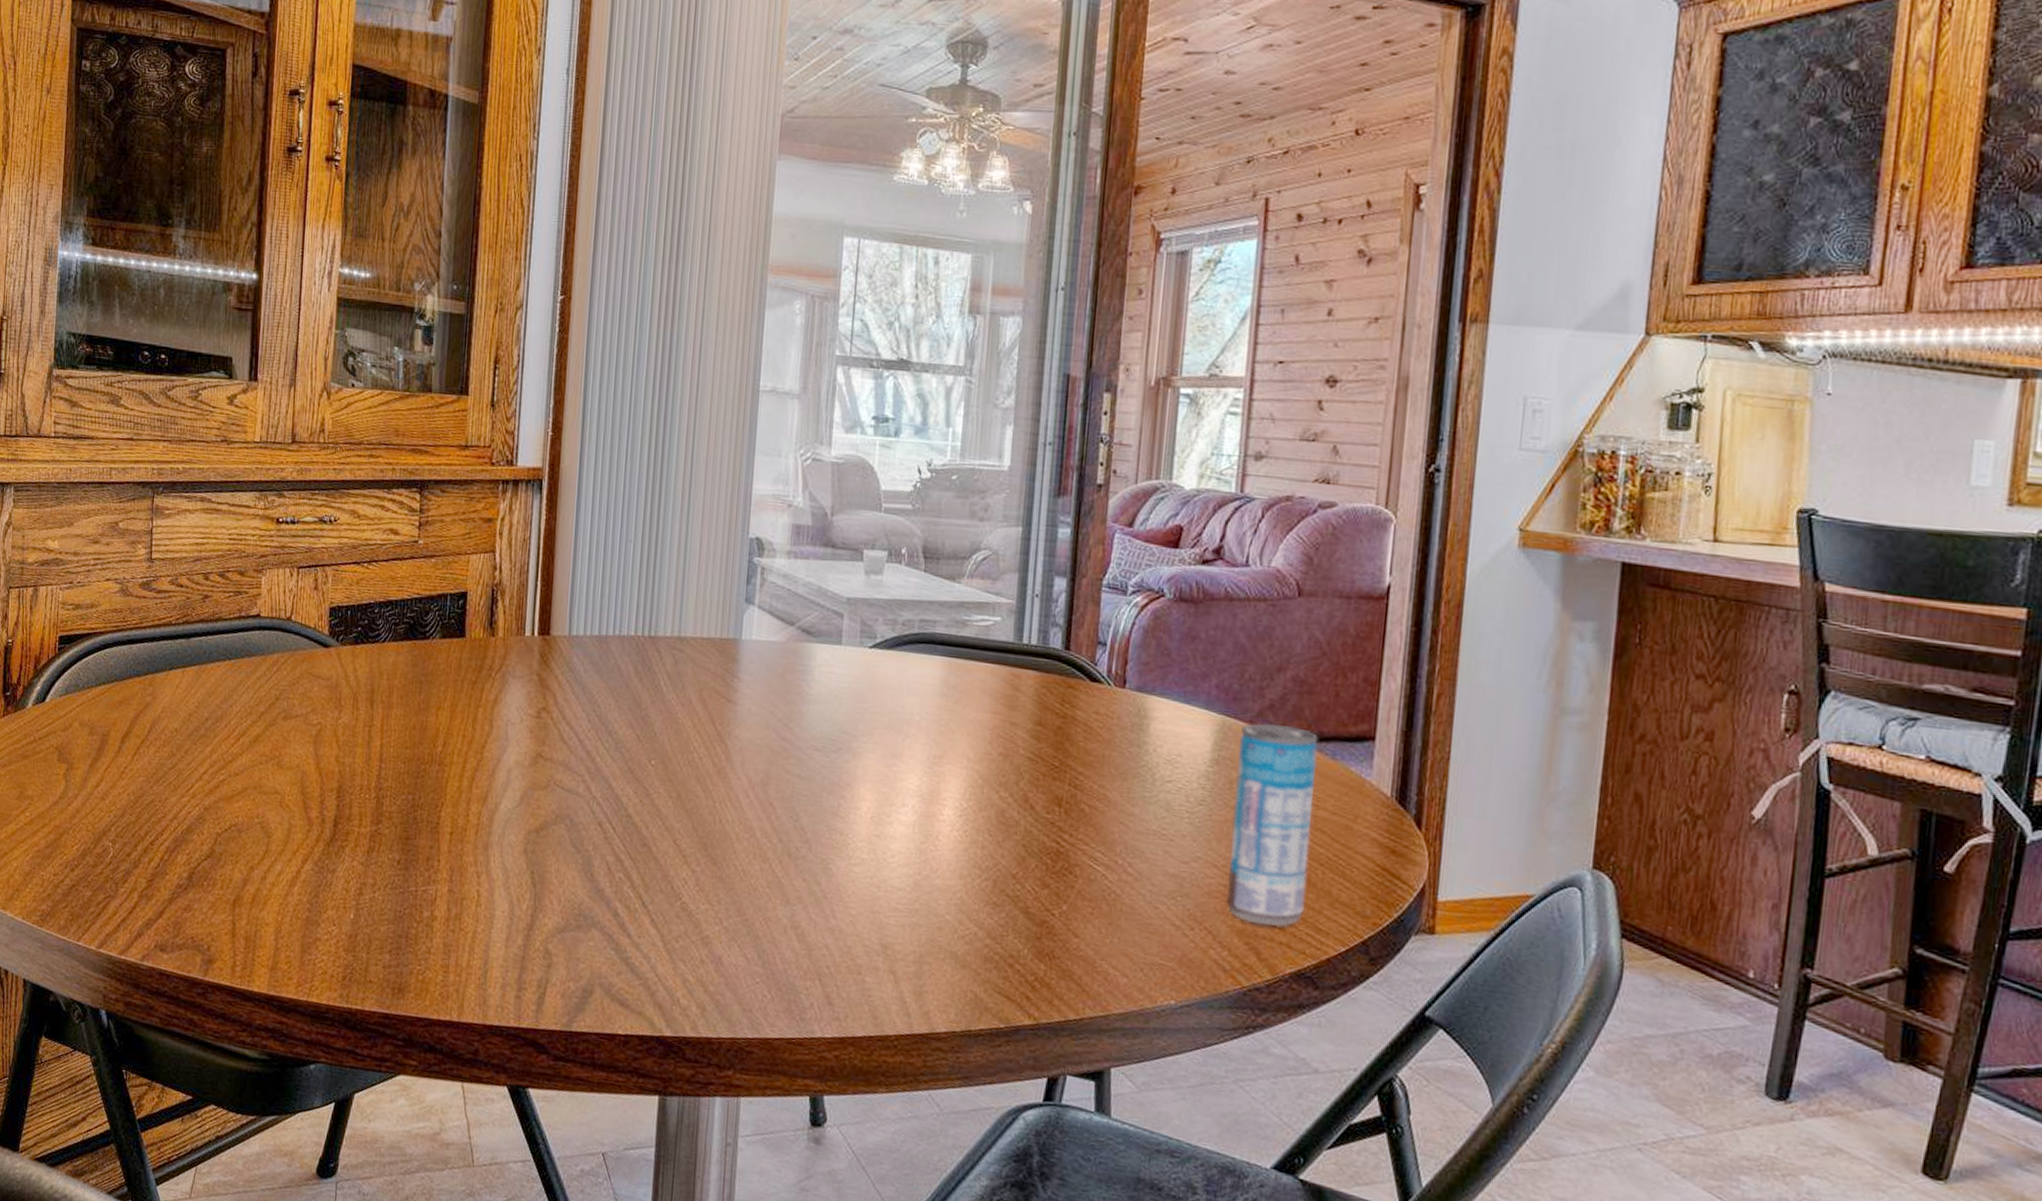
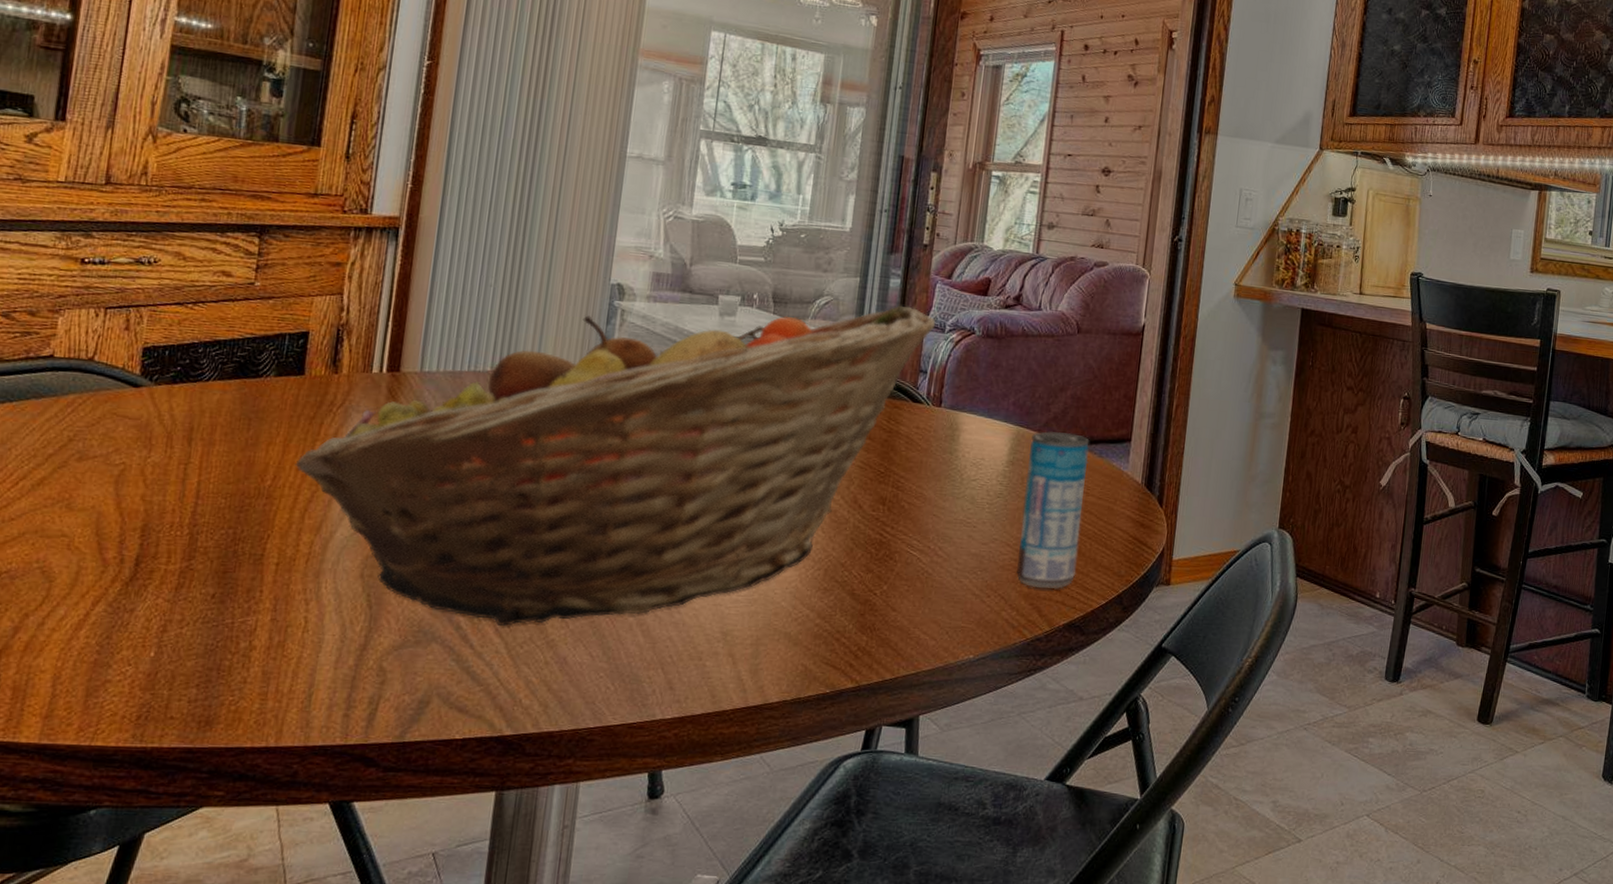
fruit basket: none [461,560,1116,917] -> present [294,305,936,626]

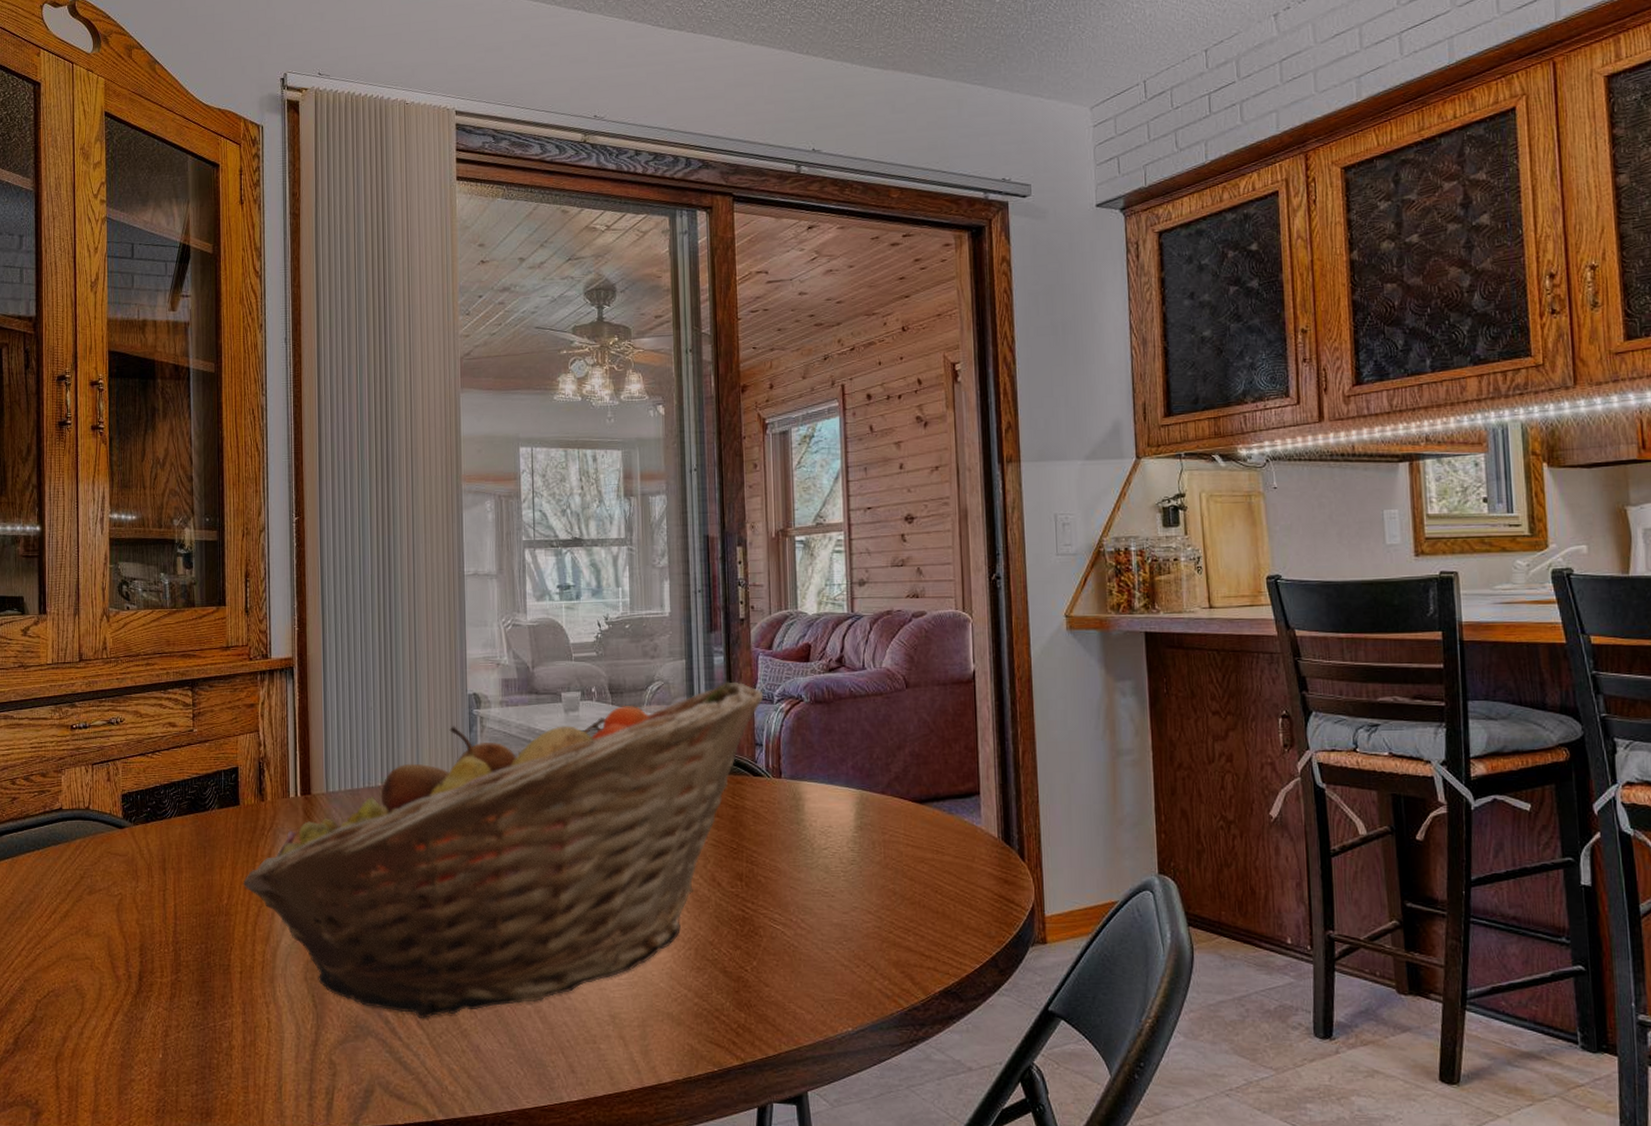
beverage can: present [1016,431,1090,590] -> none [875,791,944,956]

